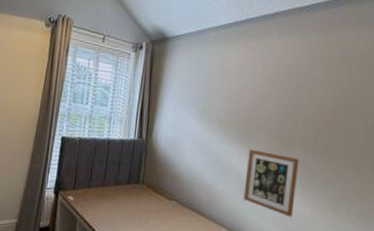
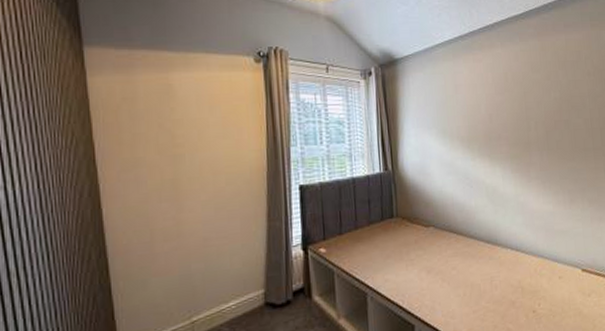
picture frame: present [243,149,299,218] -> none [492,160,539,217]

